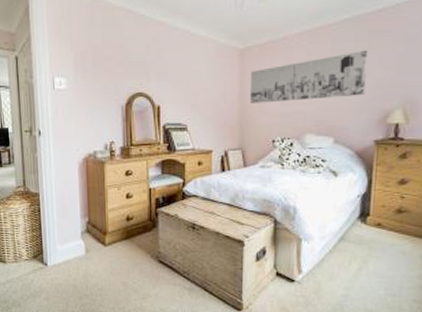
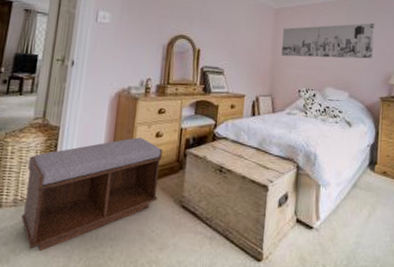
bench: none [19,199,136,299] -> present [21,137,163,252]

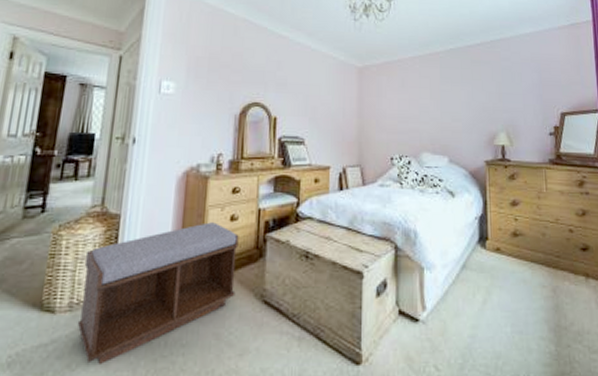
wall art: present [281,22,375,59] -> none [369,76,473,120]

